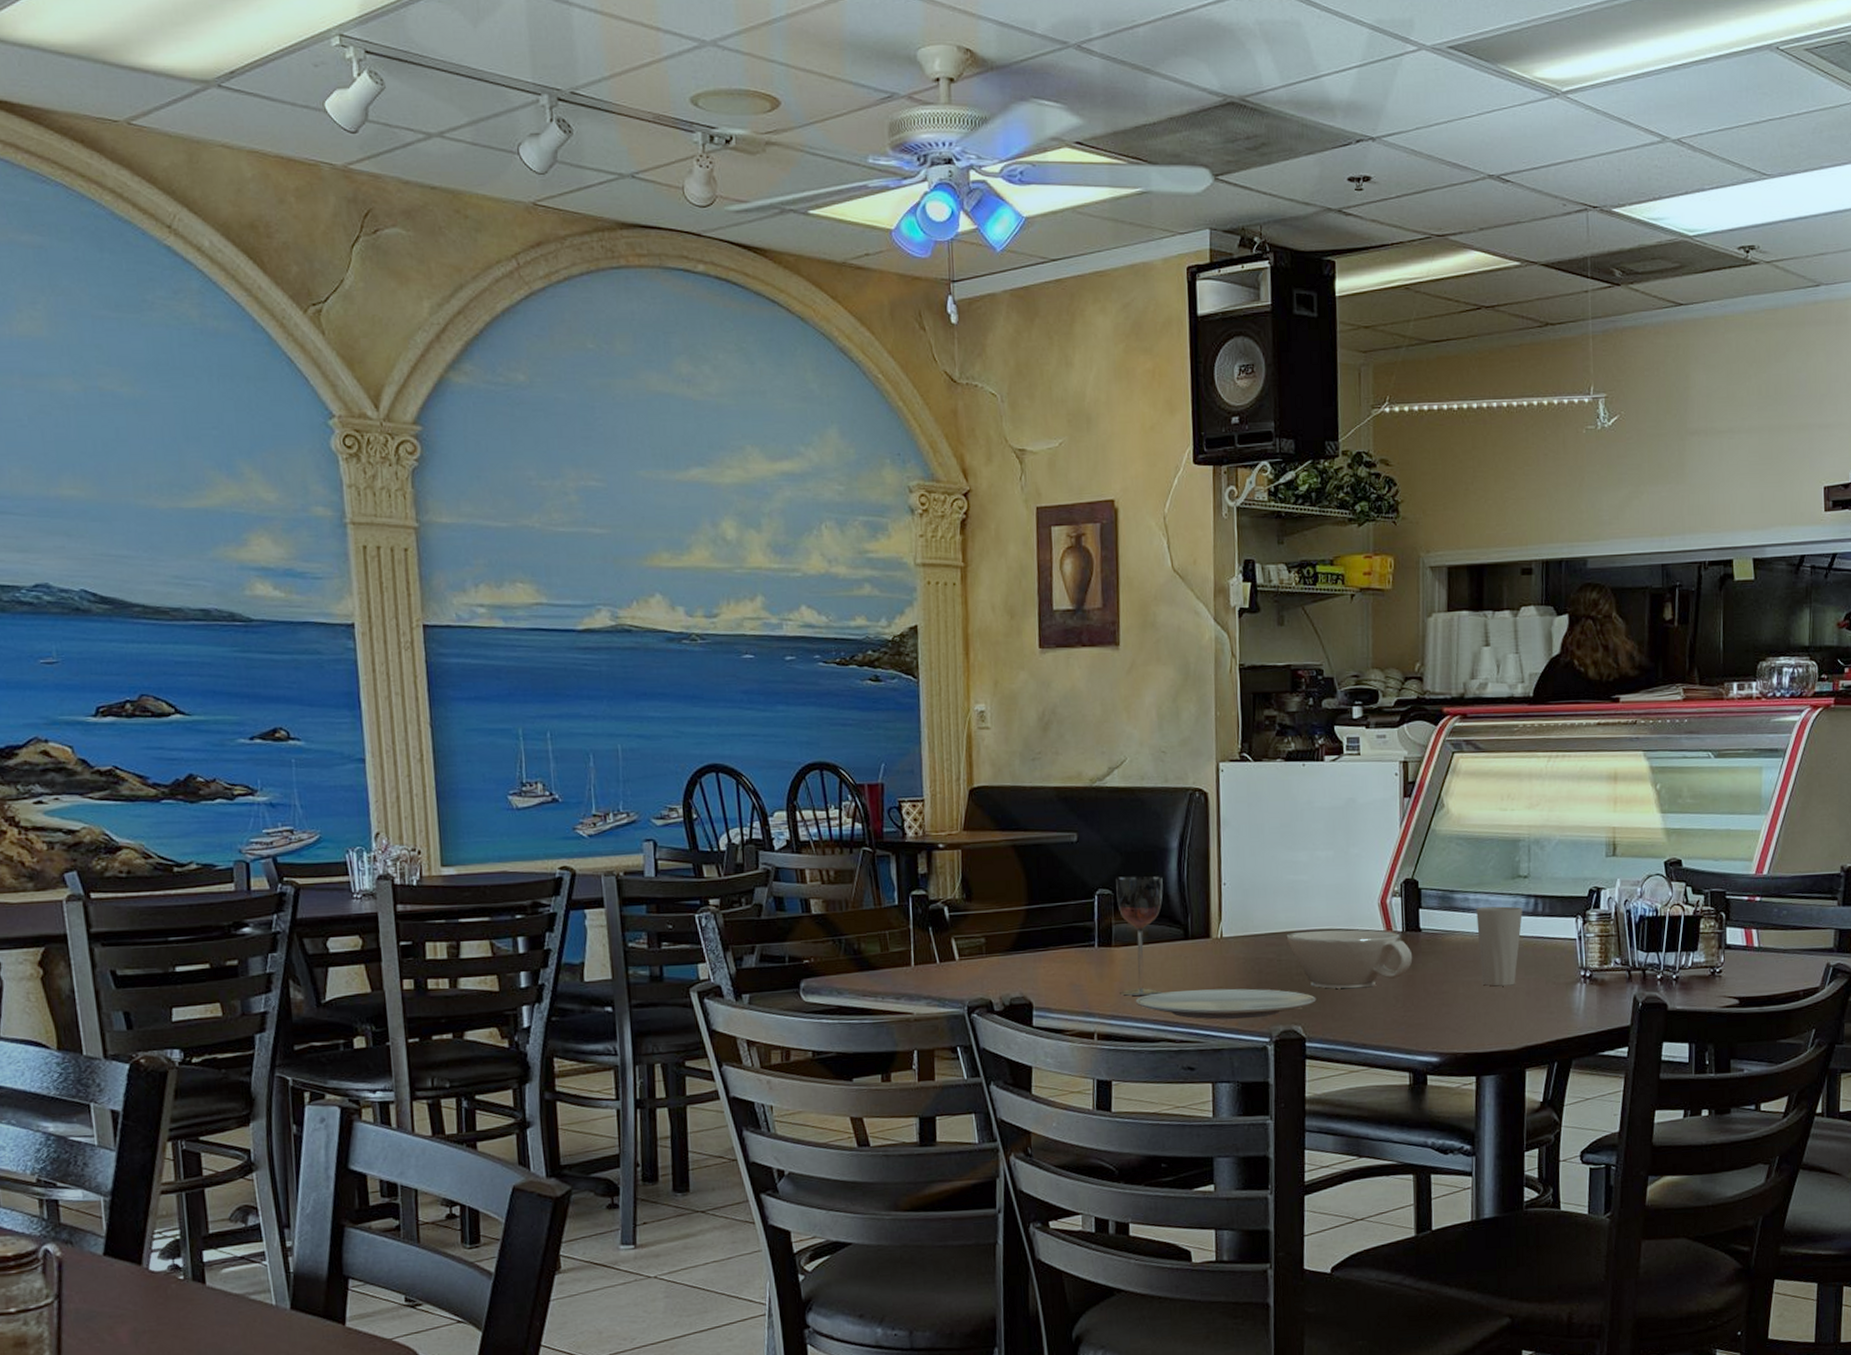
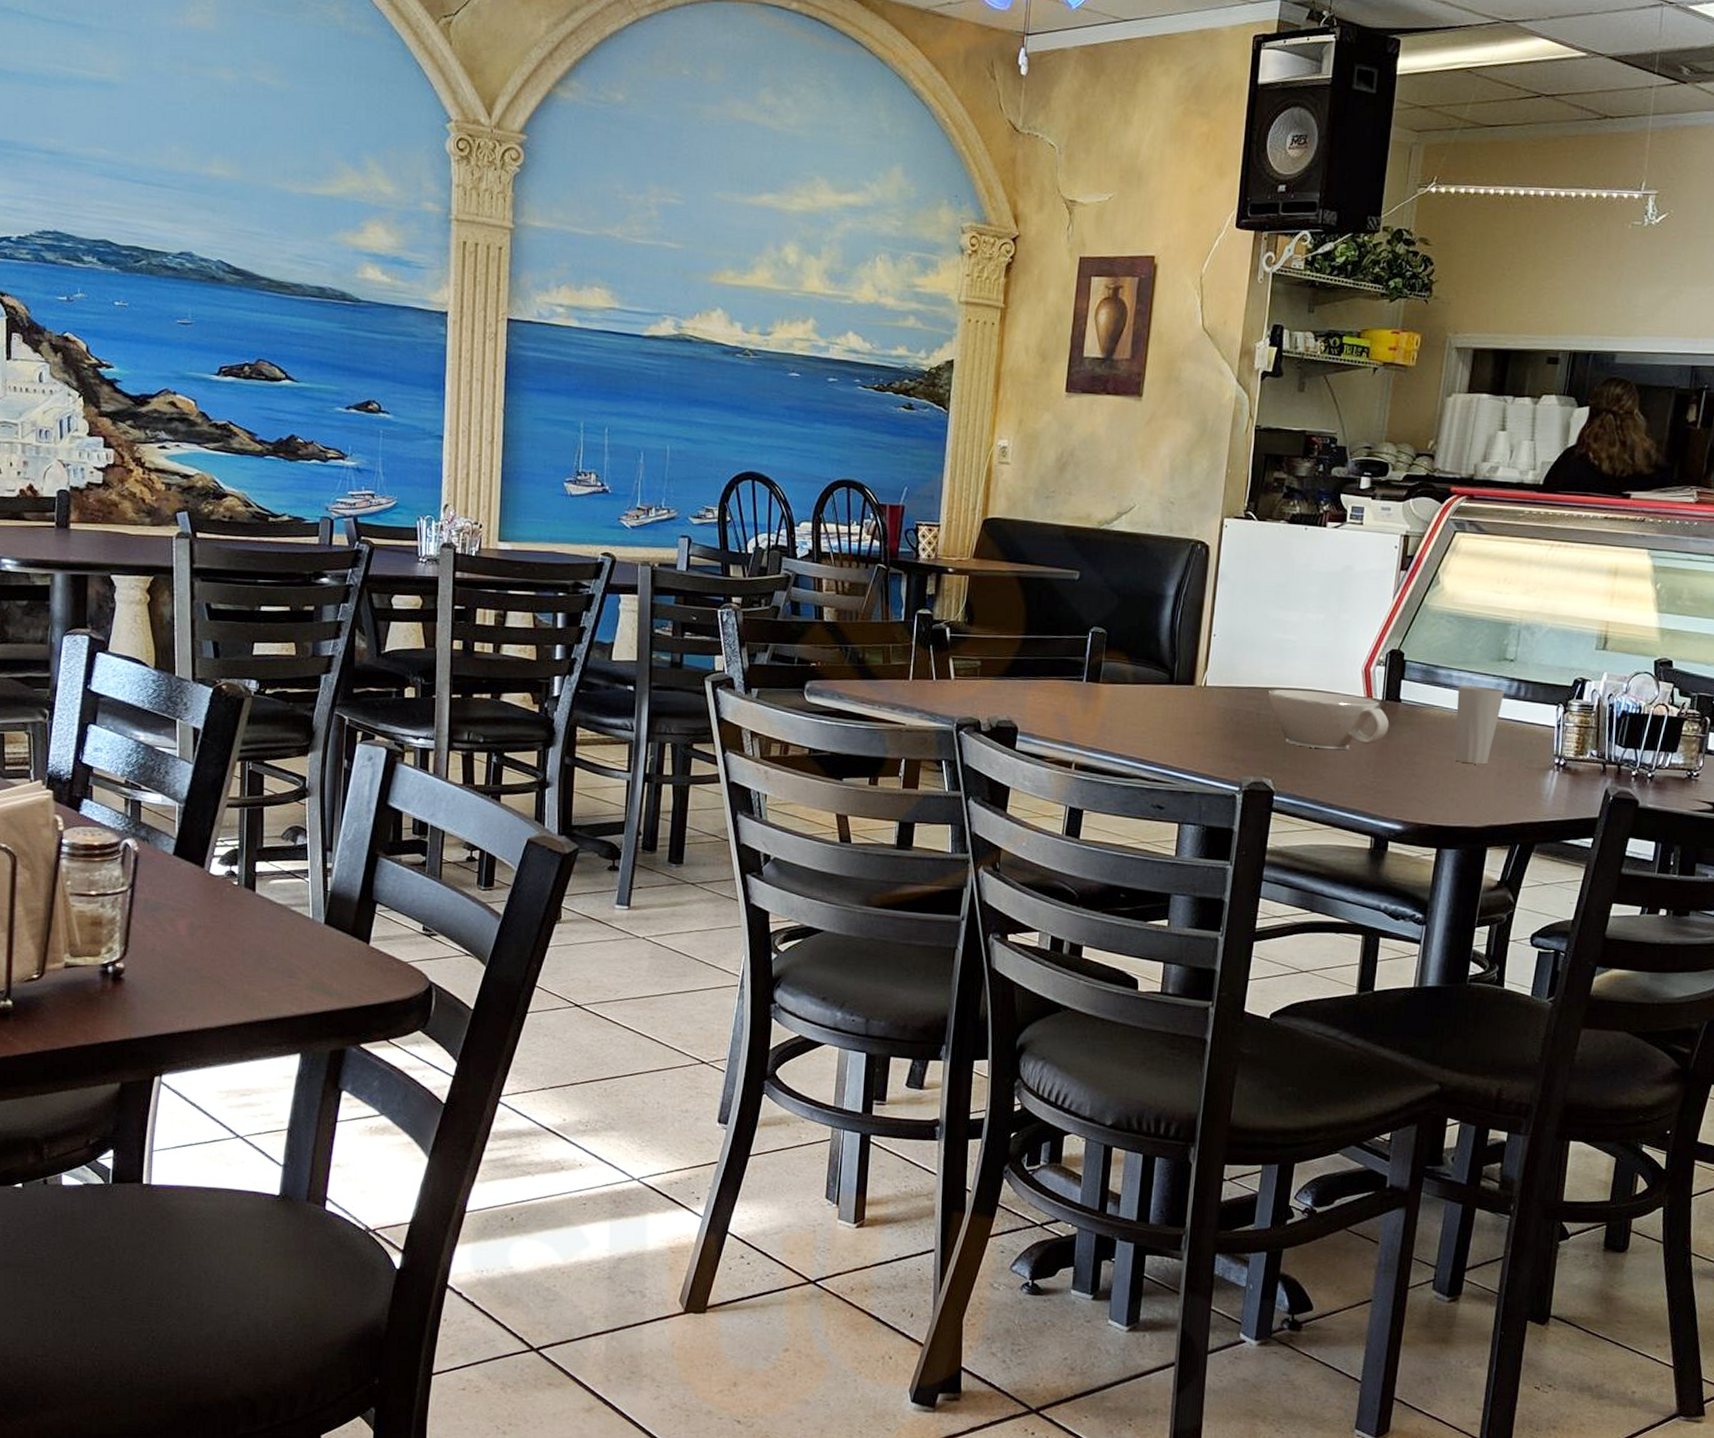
wineglass: present [1116,876,1163,996] -> none [1101,617,1156,734]
plate: present [1135,988,1317,1020] -> none [1115,731,1290,767]

